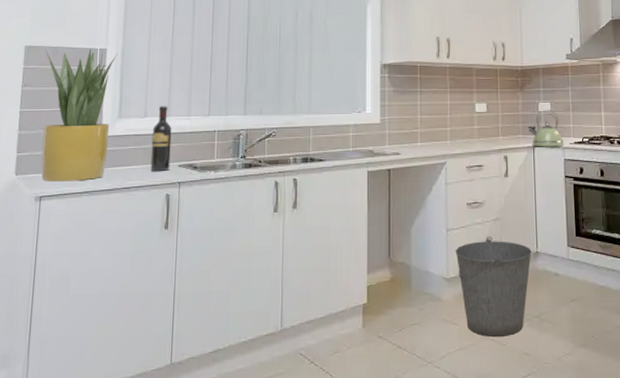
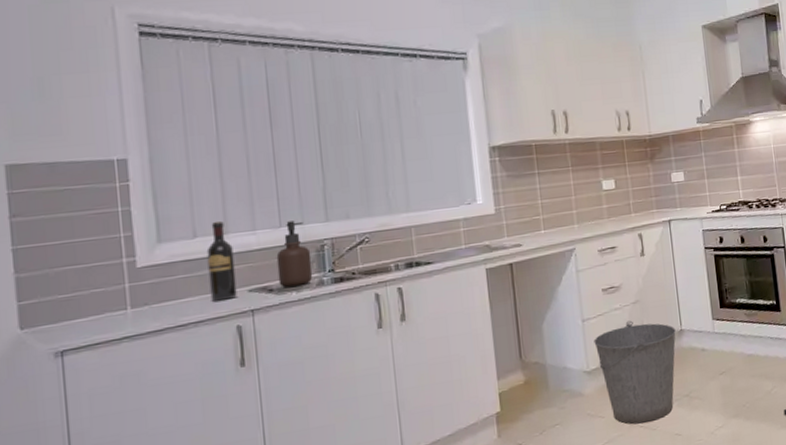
planter: present [41,48,118,182] -> none [37,159,149,333]
soap dispenser: none [202,111,229,168] -> present [276,220,313,288]
kettle: present [528,109,565,147] -> none [661,178,702,221]

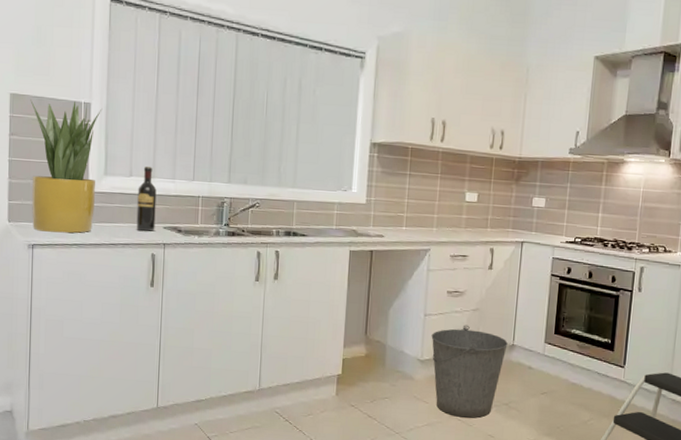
planter: none [37,159,149,333] -> present [30,99,103,234]
soap dispenser: present [276,220,313,288] -> none [186,177,213,233]

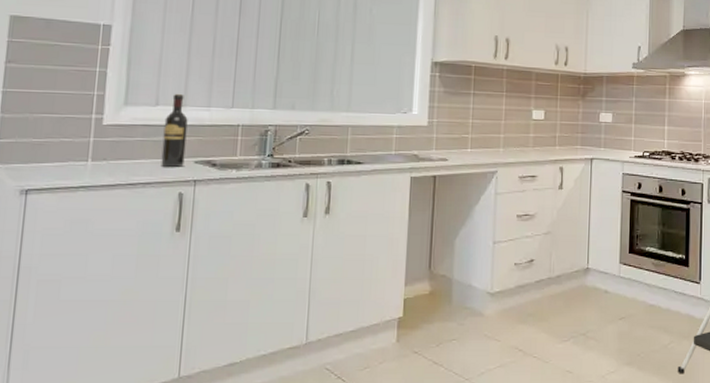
planter: present [30,99,103,234] -> none [28,21,126,174]
bucket: present [431,324,508,419] -> none [501,250,582,354]

